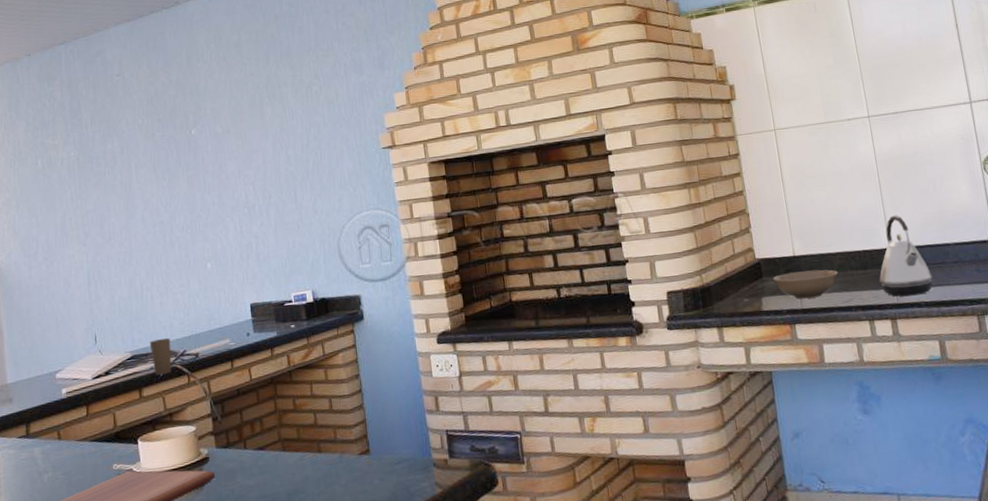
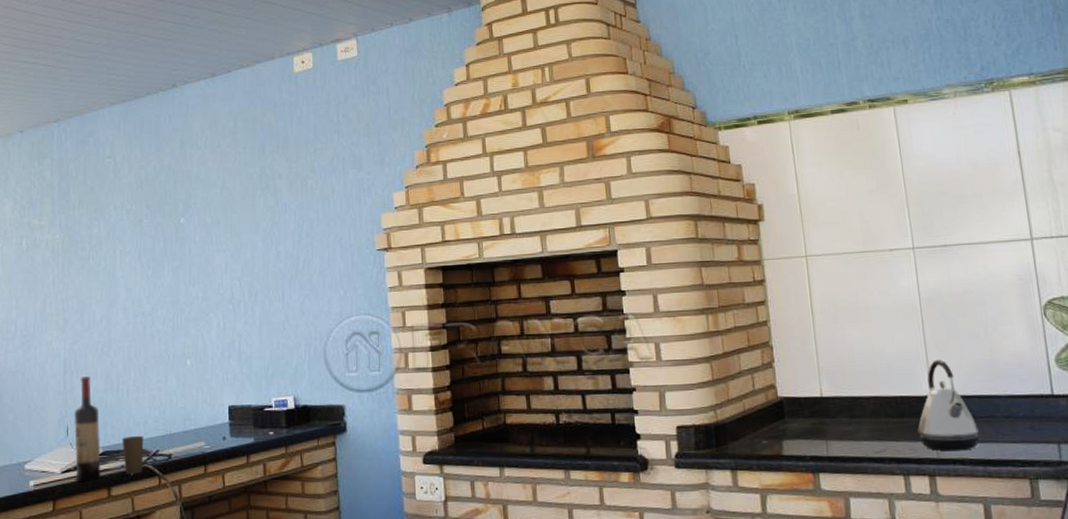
wine bottle: none [100,285,133,387] -> present [73,375,102,483]
bowl: present [773,269,838,299] -> none [796,414,871,446]

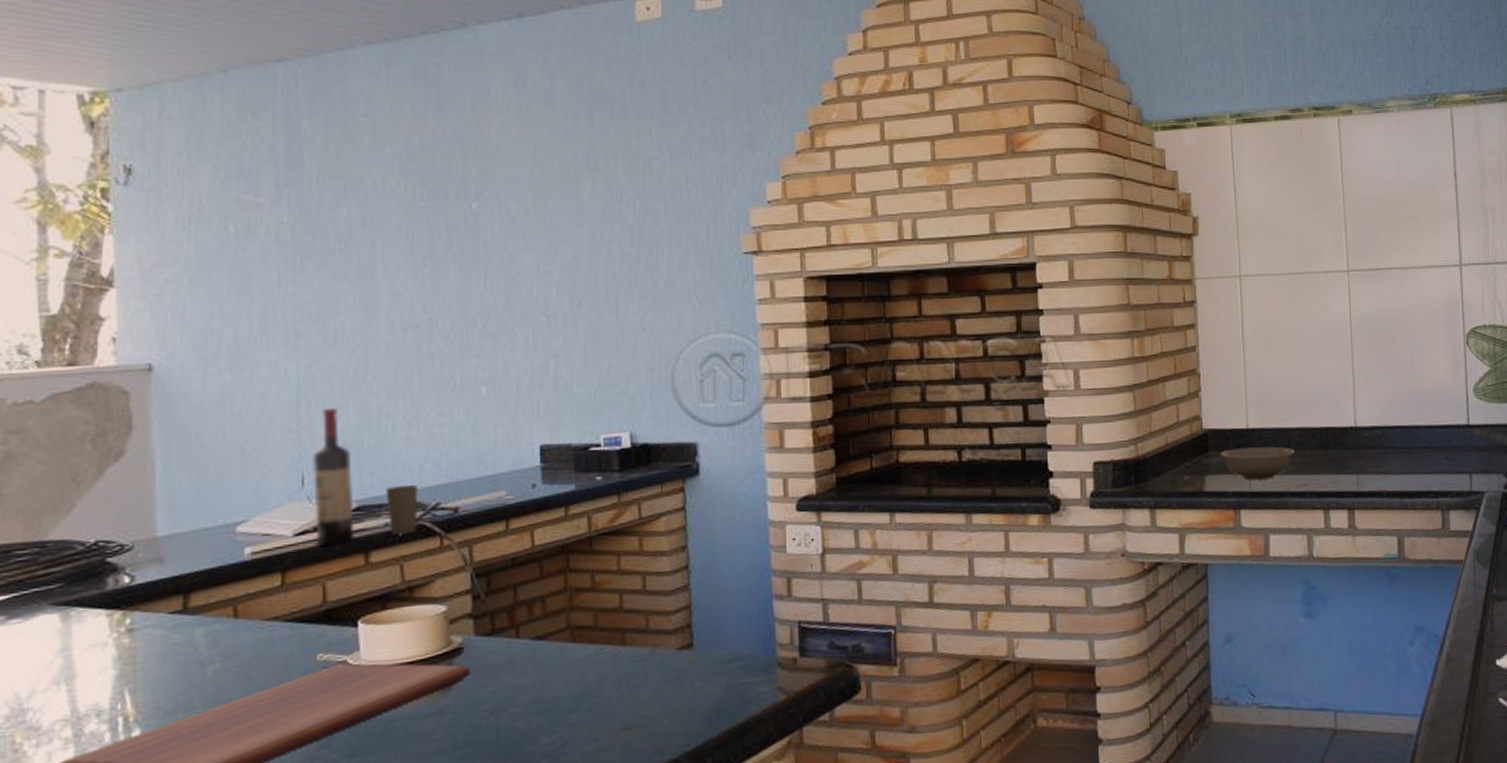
bowl: none [796,414,871,446] -> present [1220,446,1295,480]
kettle: present [917,359,980,452] -> none [1340,389,1399,484]

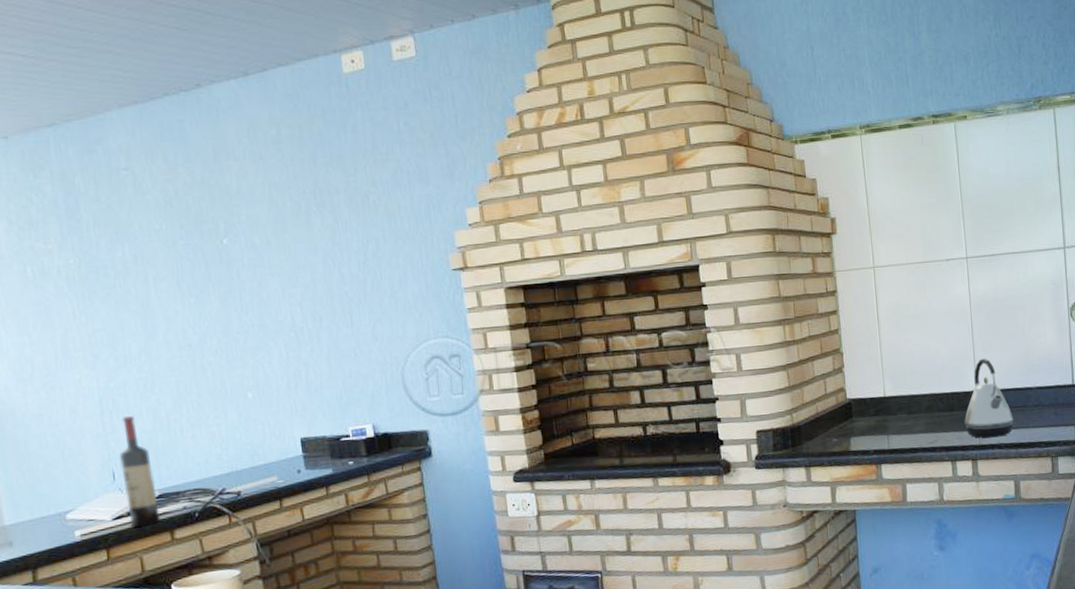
cup: present [385,485,418,535] -> none [180,475,209,516]
bowl: present [1220,446,1295,480] -> none [862,411,926,440]
kettle: none [1340,389,1399,484] -> present [964,358,1015,438]

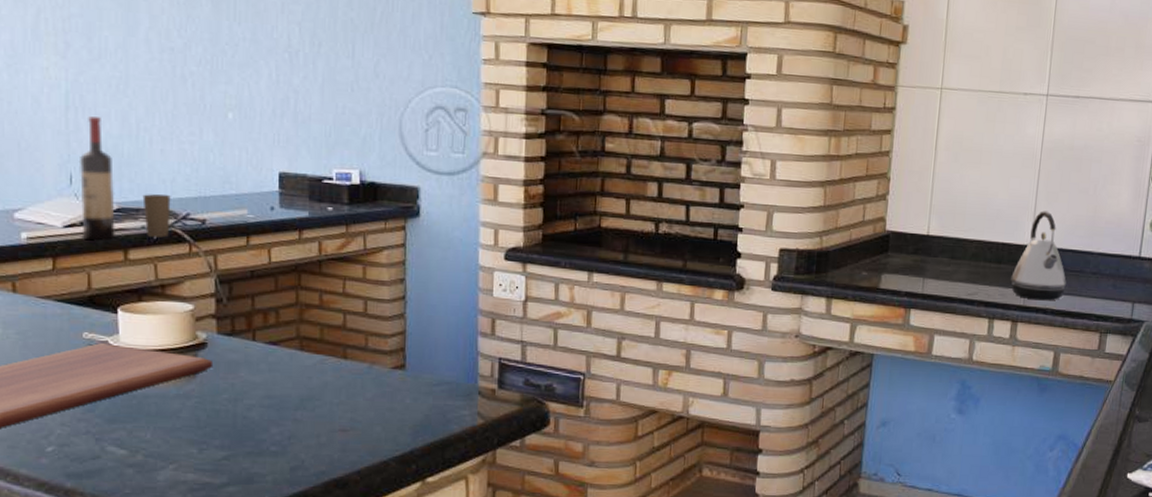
cup: none [180,475,209,516] -> present [142,194,171,238]

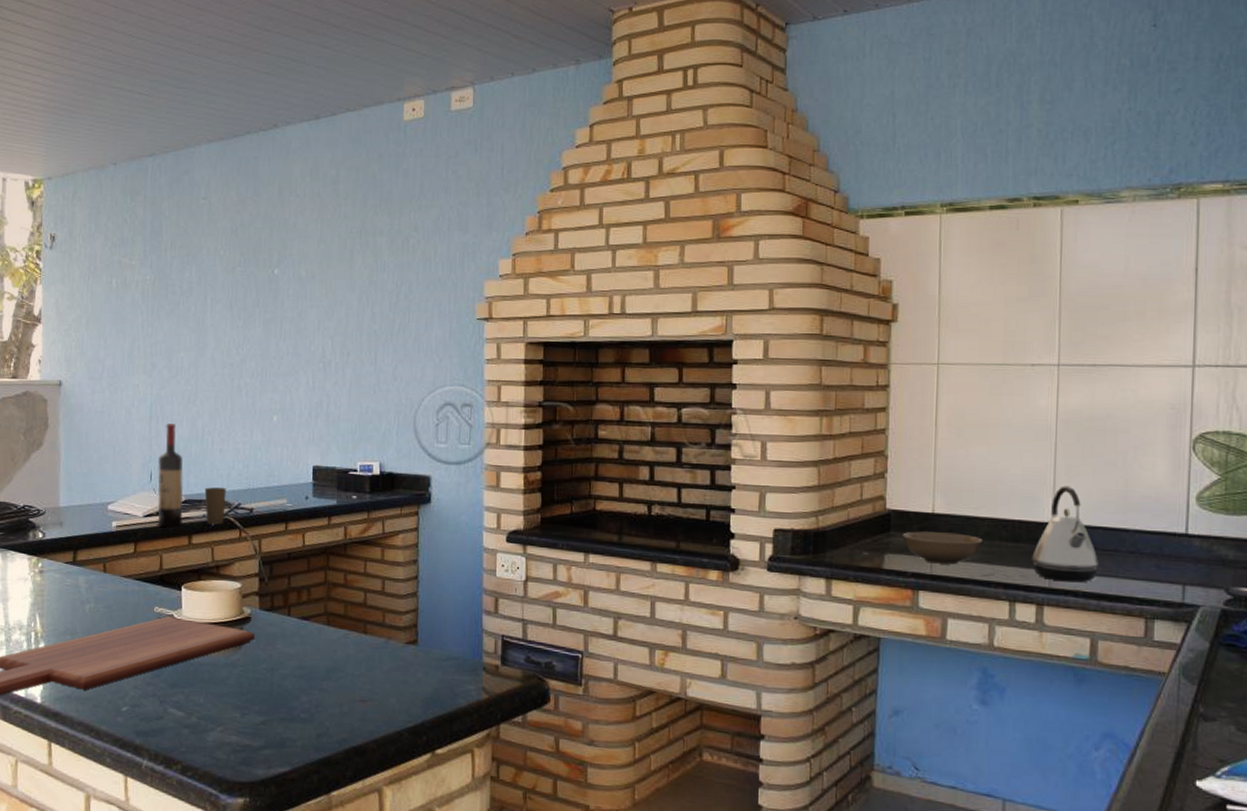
bowl: none [899,252,970,284] -> present [902,531,983,565]

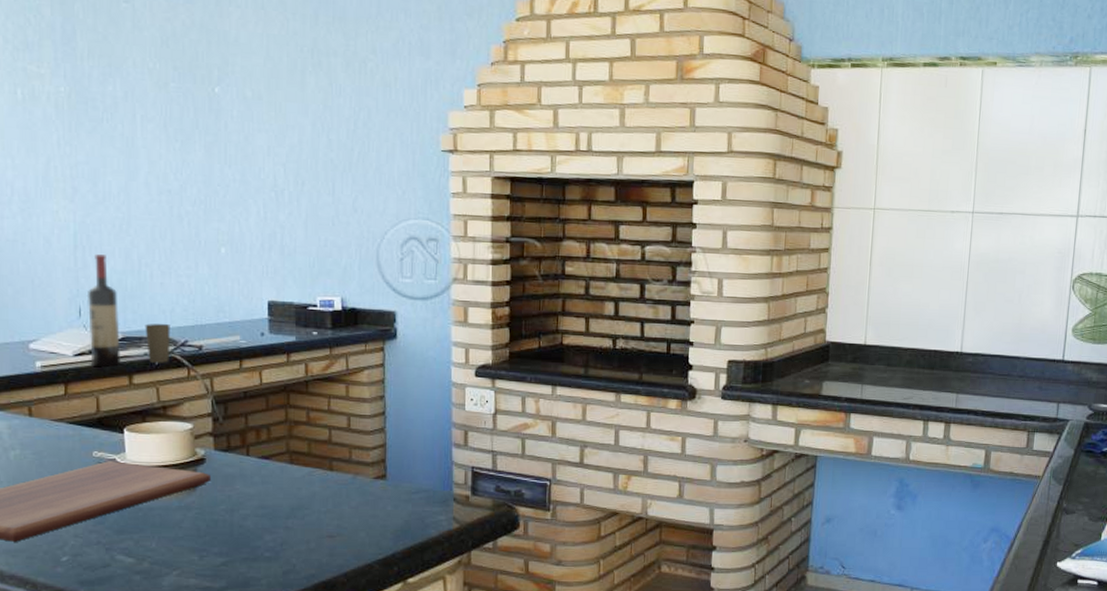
bowl: present [902,531,983,565] -> none [838,361,905,390]
kettle: present [1032,486,1100,583] -> none [943,319,996,403]

